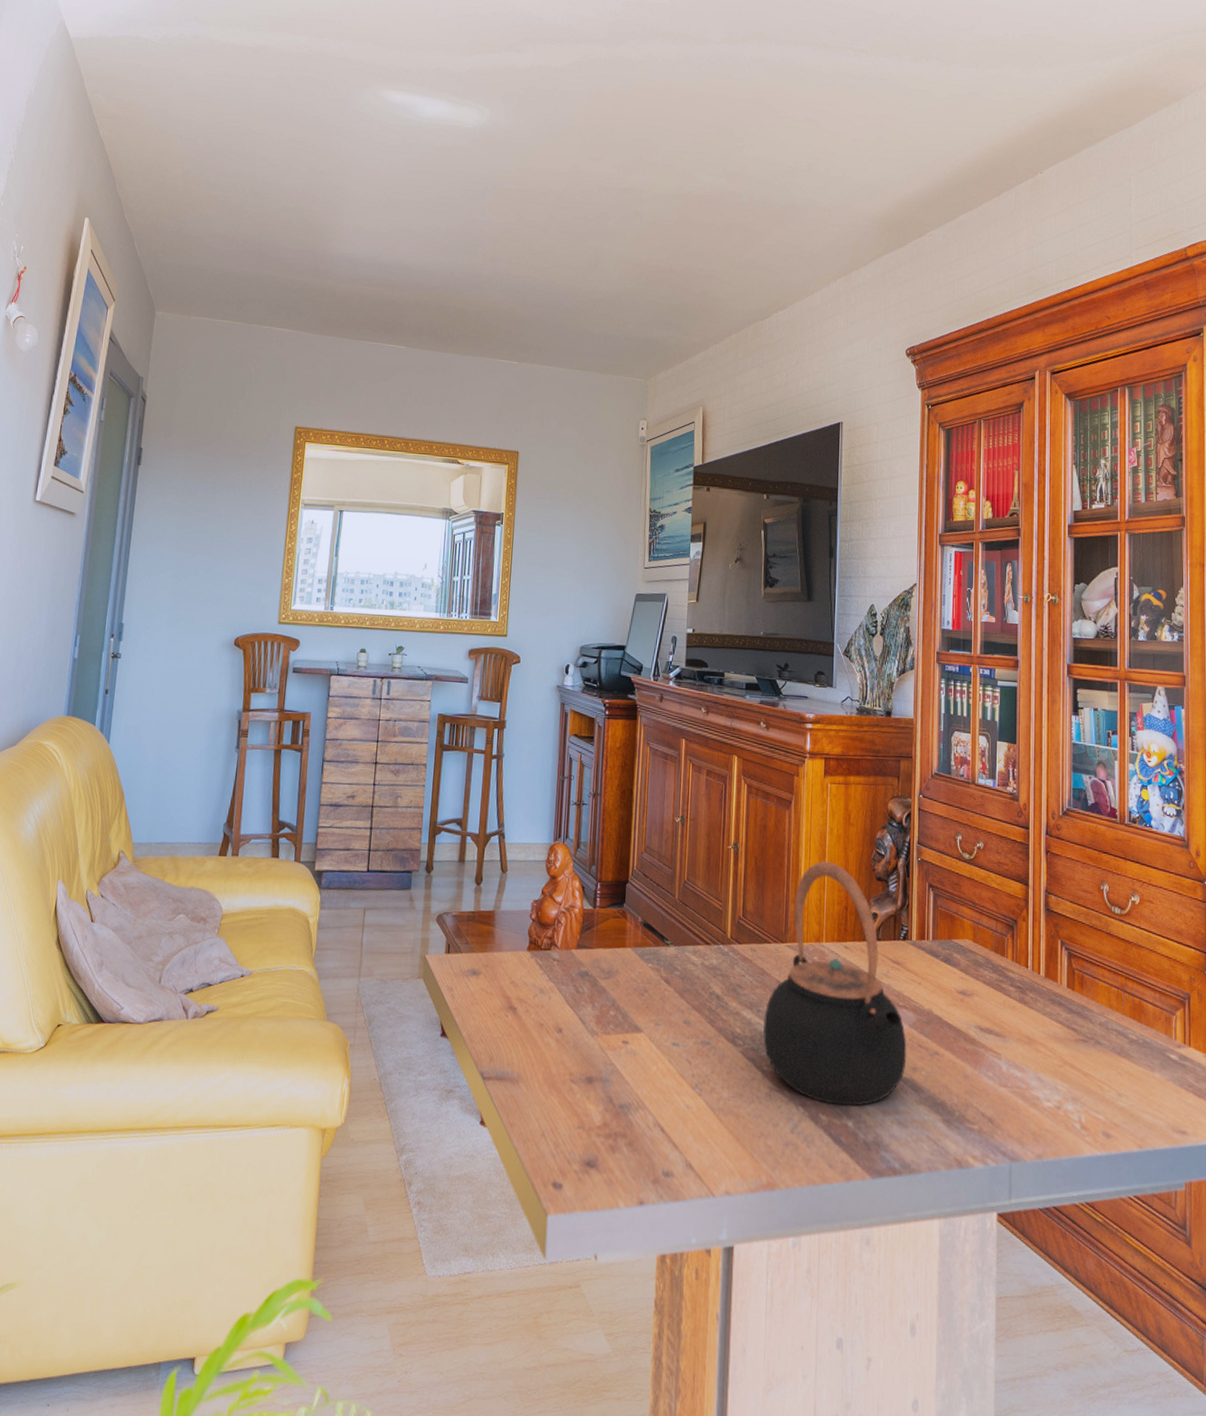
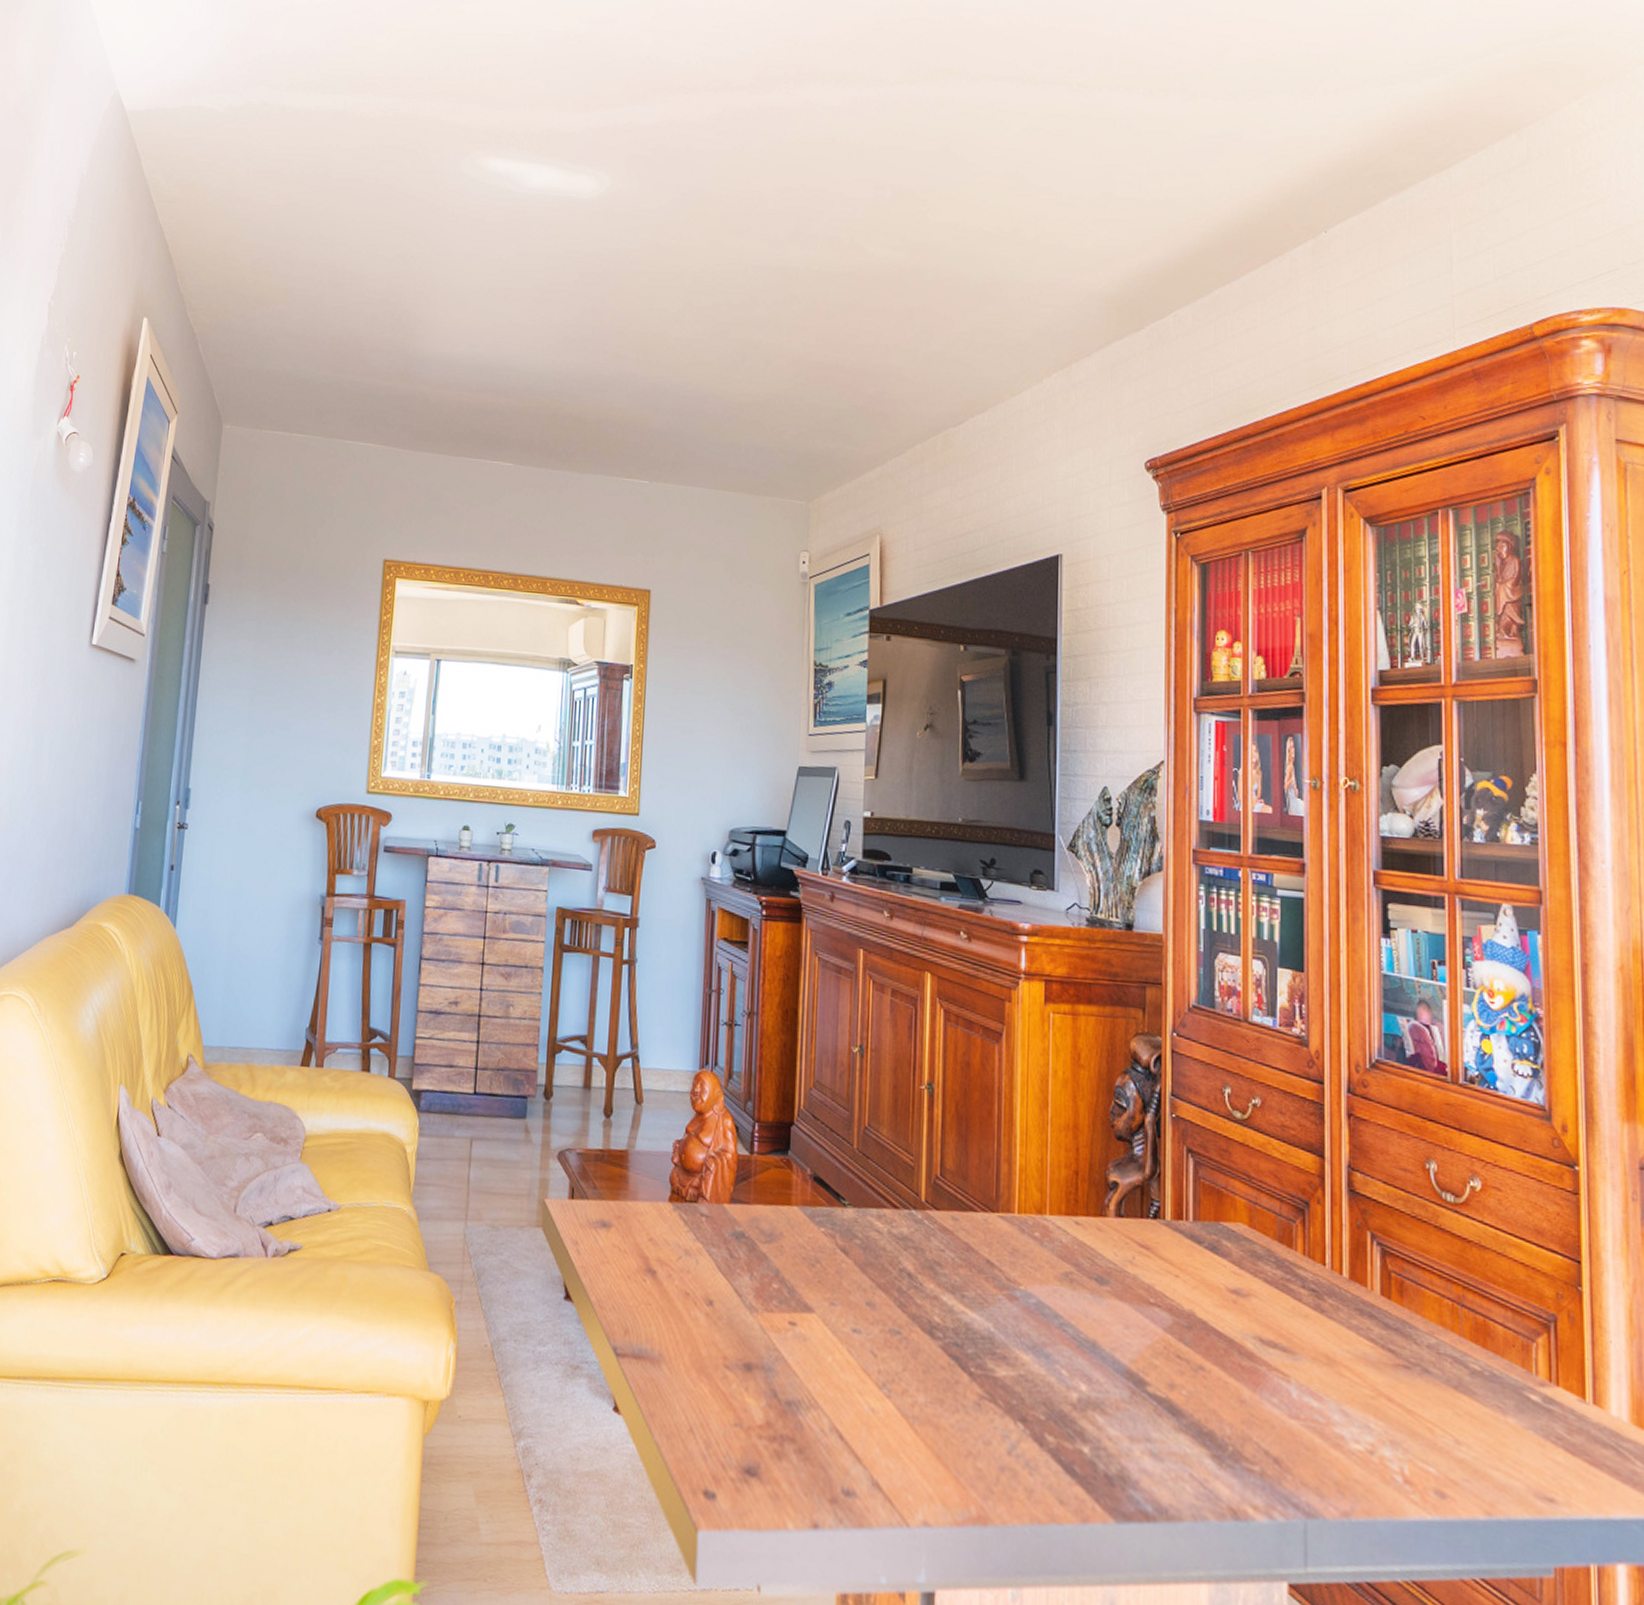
teapot: present [762,861,907,1106] -> none [968,1111,1161,1428]

